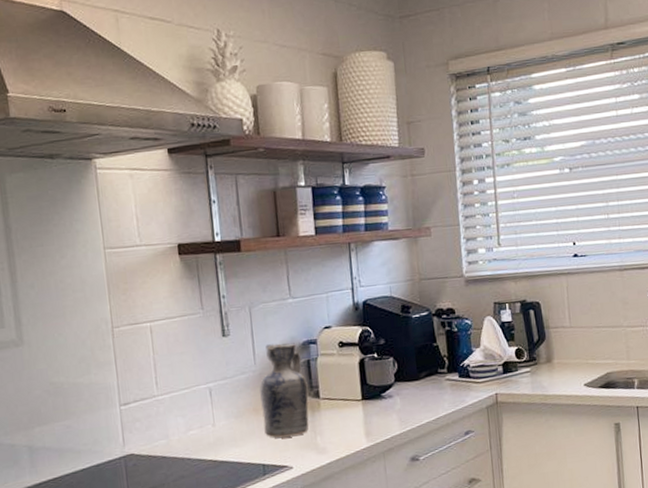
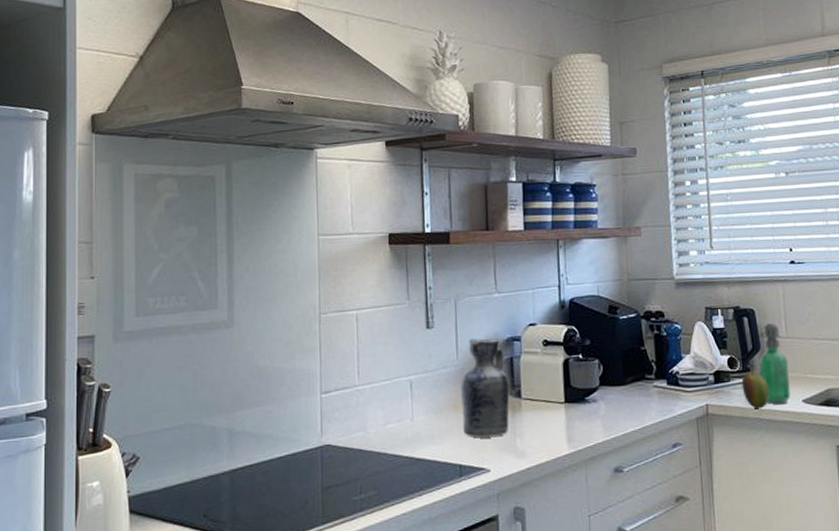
fruit: none [528,360,554,395] -> present [741,371,770,409]
soap dispenser: none [544,313,574,390] -> present [759,322,791,404]

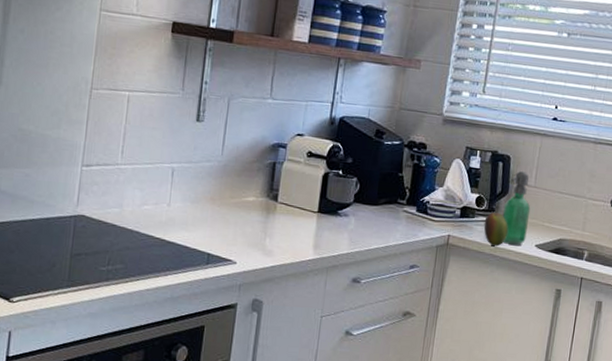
ceramic jug: present [460,338,510,439] -> none [217,138,269,234]

